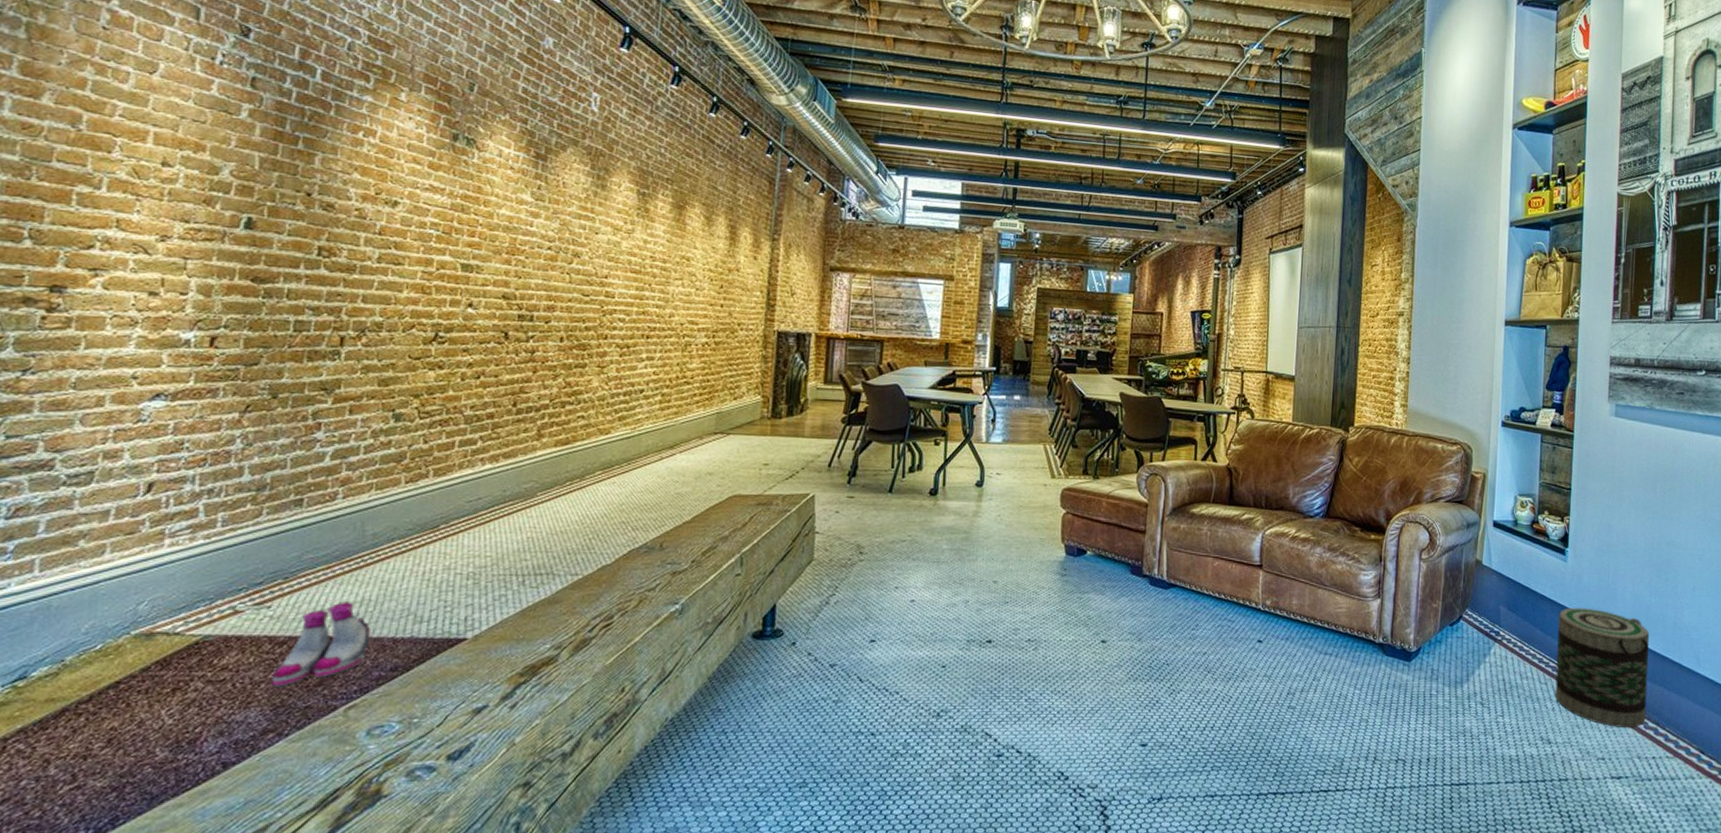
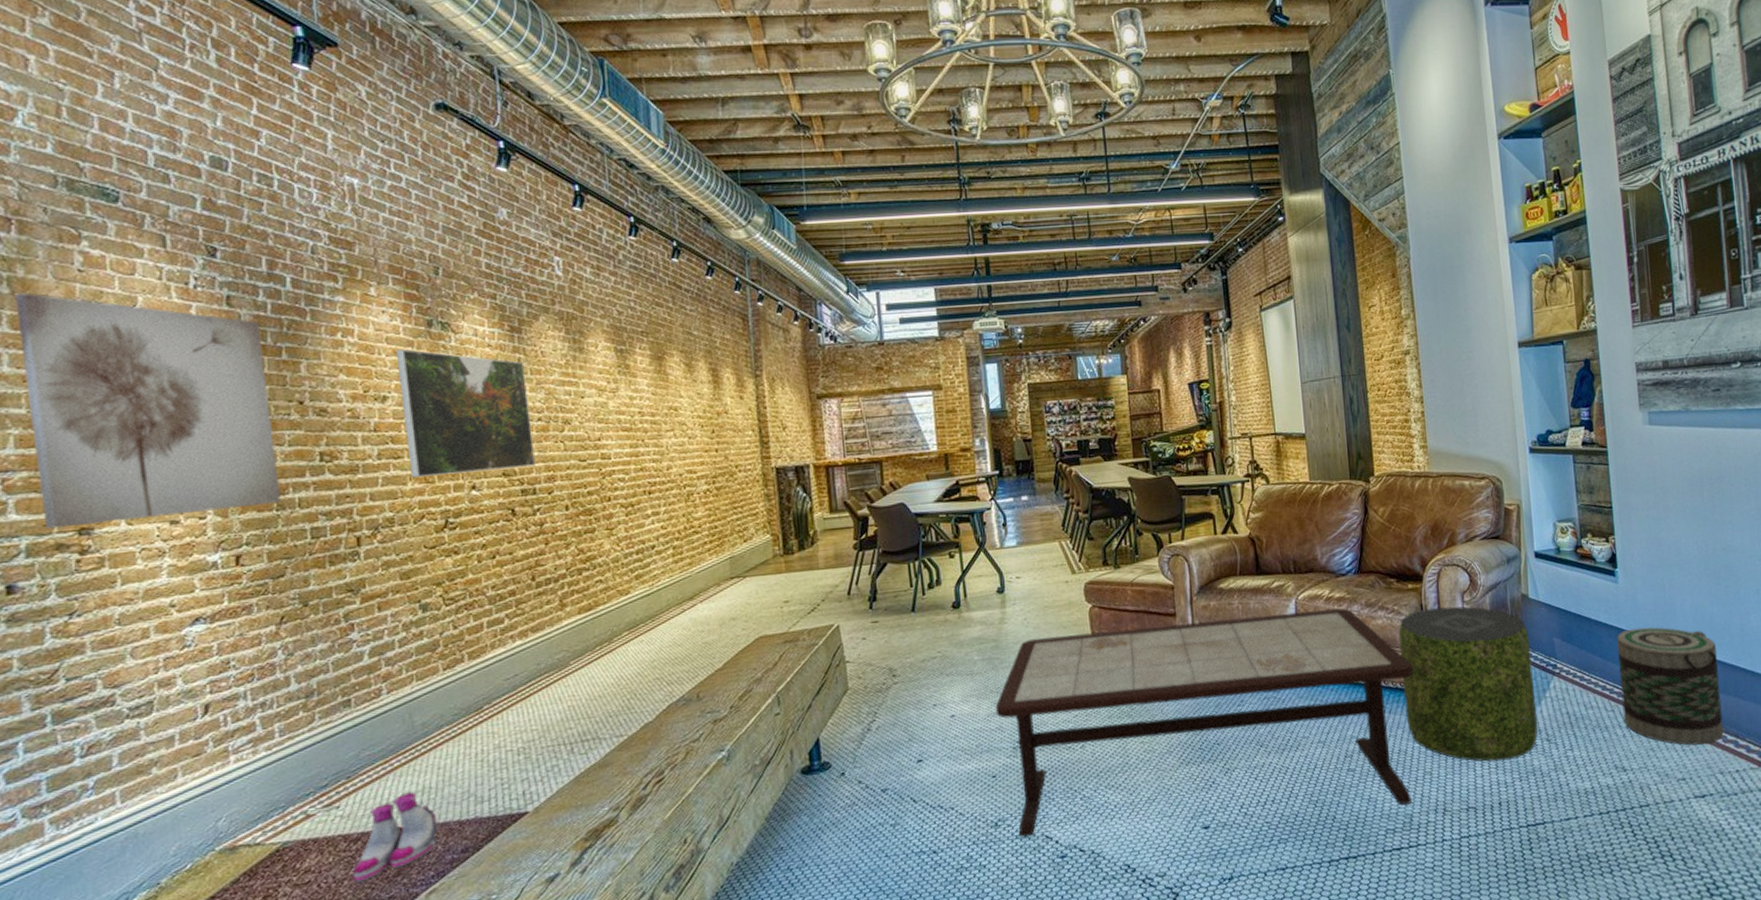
wall art: none [15,39,281,291] -> present [15,292,281,529]
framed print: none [408,158,544,293] -> present [395,349,536,479]
coffee table: none [955,536,1365,748] -> present [995,608,1414,837]
pouf: none [1351,561,1478,718] -> present [1398,606,1538,762]

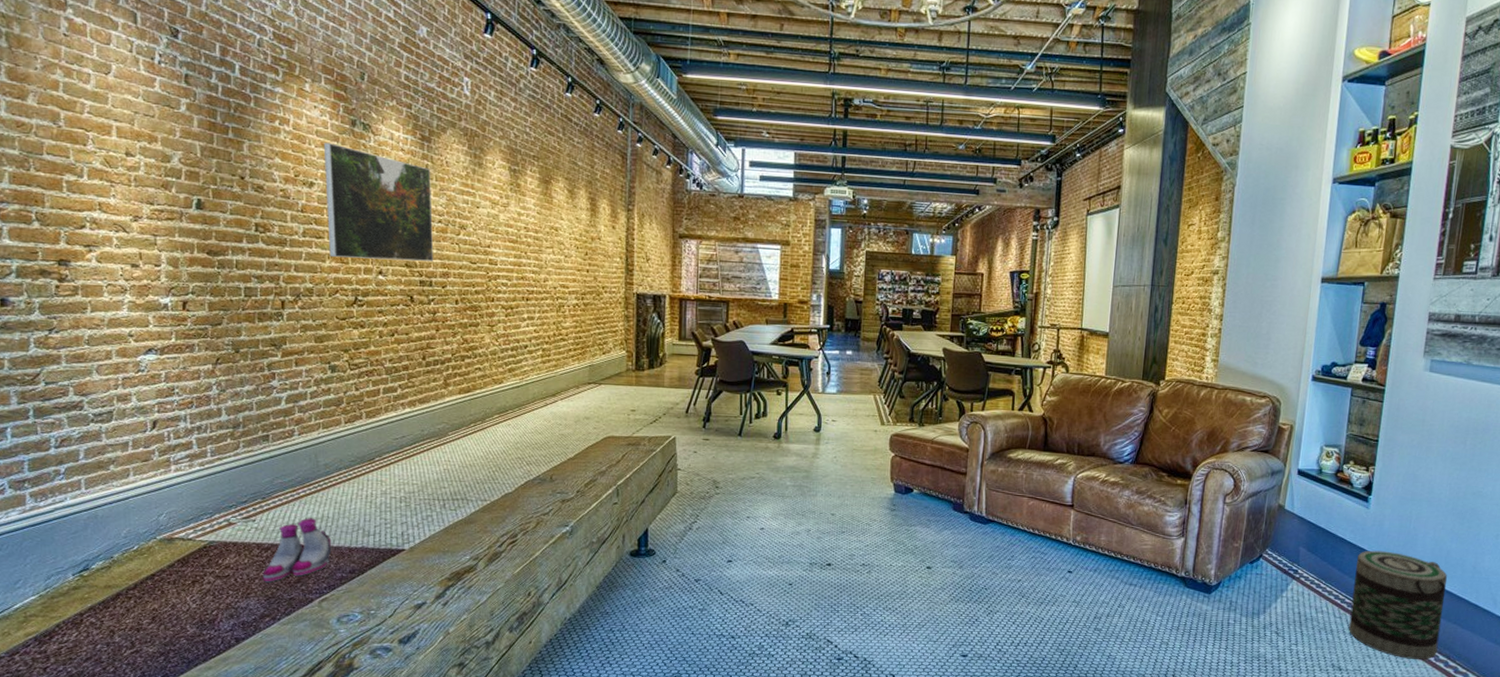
wall art: present [15,292,281,529] -> none [11,48,222,262]
coffee table: present [995,608,1414,837] -> none [799,475,1169,666]
pouf: present [1398,606,1538,762] -> none [1154,504,1278,644]

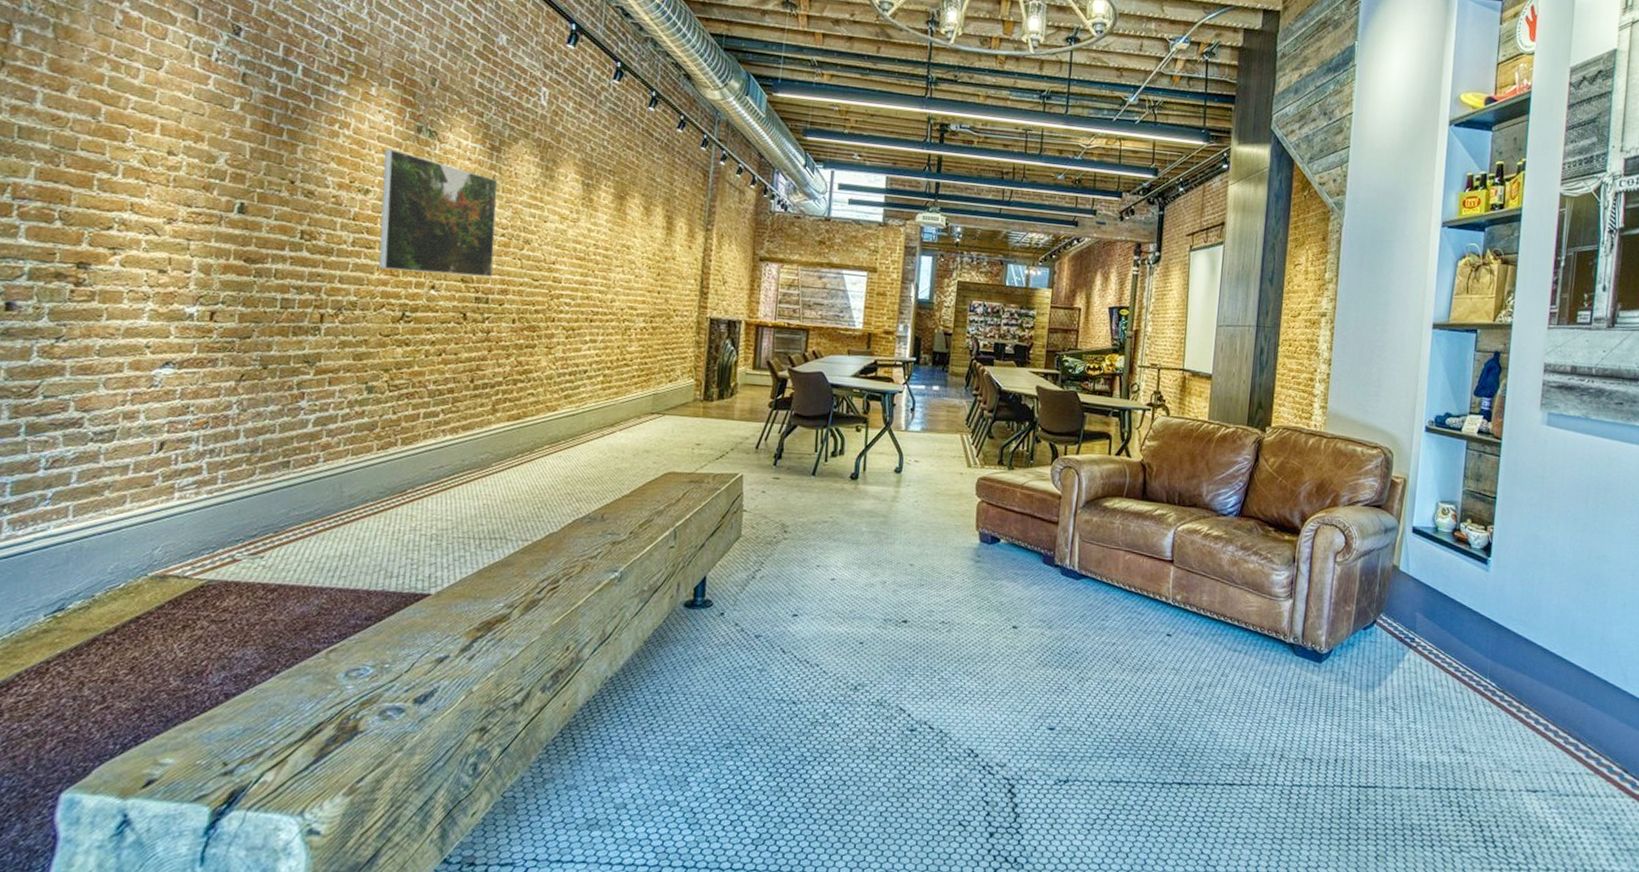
boots: present [262,518,332,583] -> none [264,555,349,629]
basket: present [1348,550,1447,659] -> none [1470,617,1574,742]

